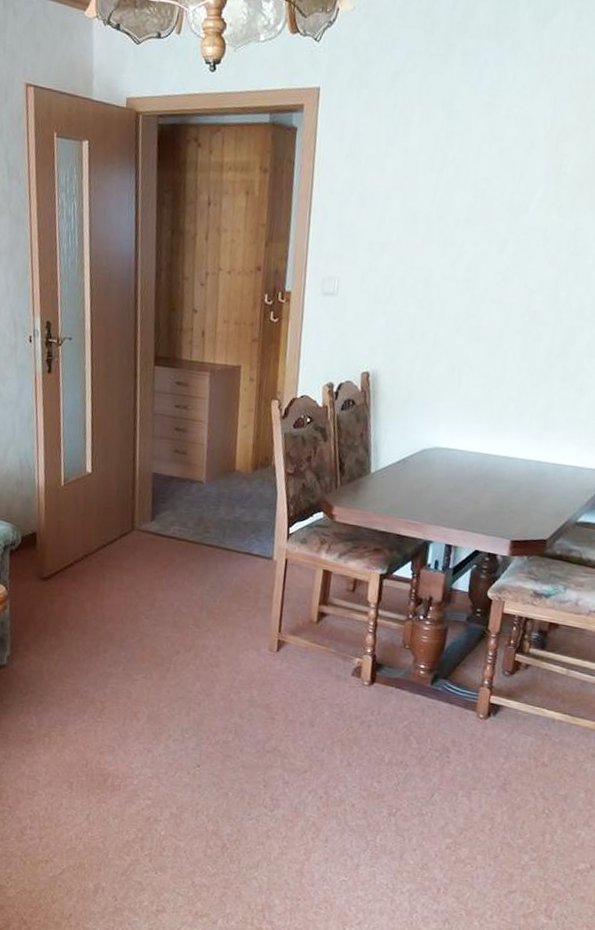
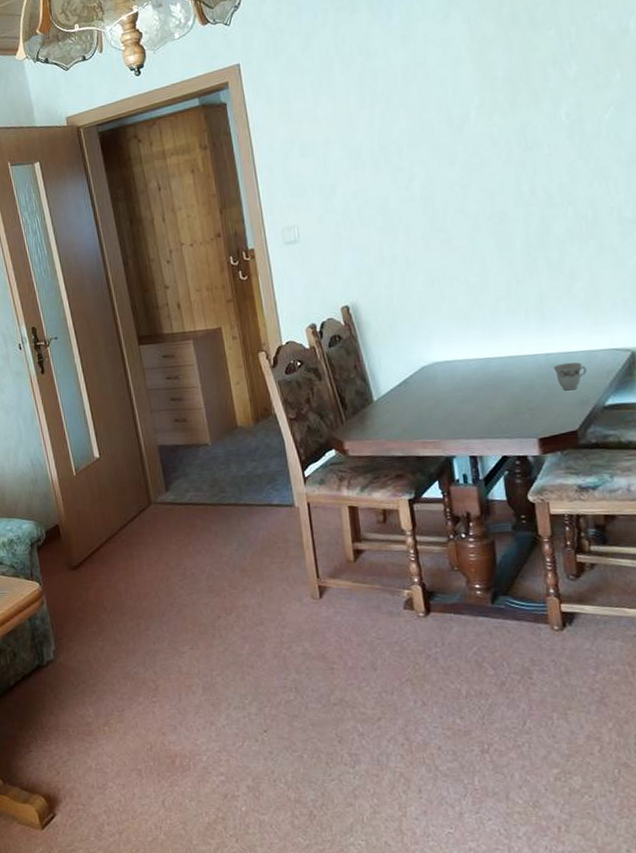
teacup: none [541,473,570,501] -> present [552,362,587,391]

